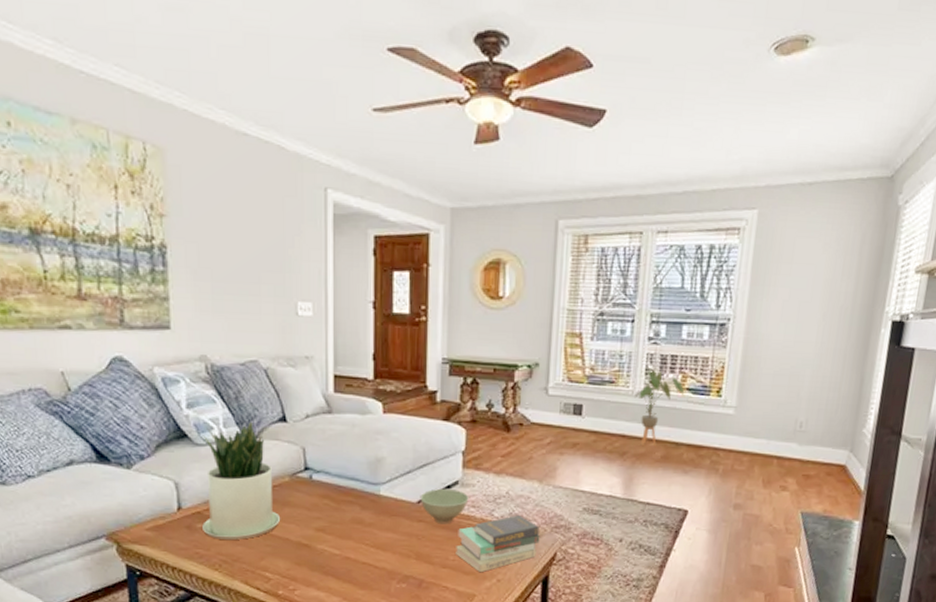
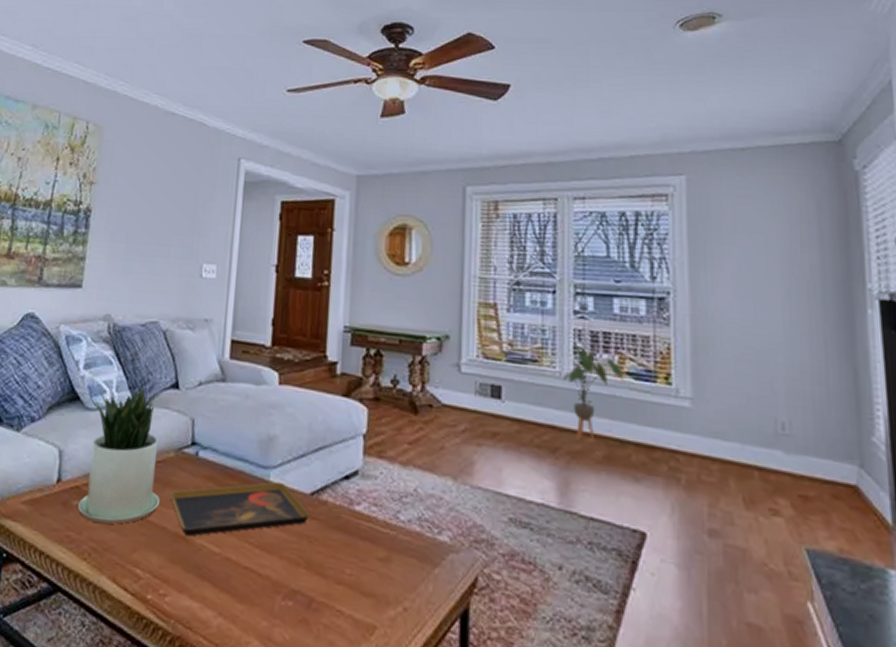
decorative tray: none [288,495,418,544] -> present [169,482,311,537]
bowl: present [420,488,469,524] -> none [314,478,370,525]
books: present [456,514,540,573] -> none [353,519,456,596]

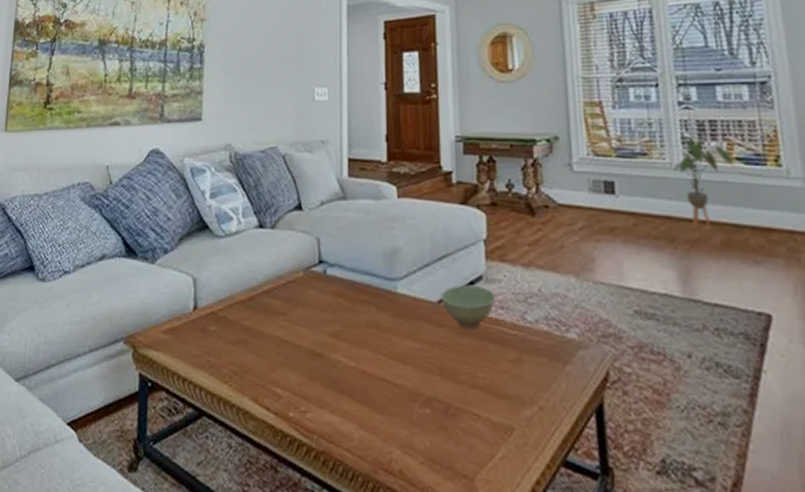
planter: present [78,386,161,524] -> none [216,210,294,346]
decorative tray: present [169,482,311,537] -> none [301,293,440,353]
bowl: none [314,478,370,525] -> present [441,284,496,330]

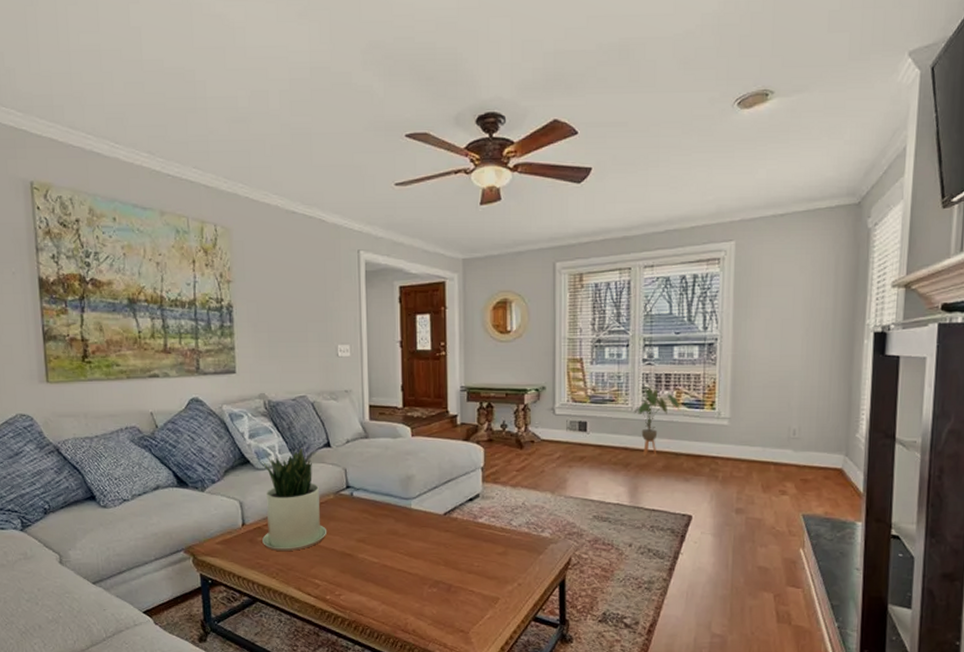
planter: none [216,210,294,346] -> present [262,447,328,551]
bowl: present [441,284,496,330] -> none [446,501,489,533]

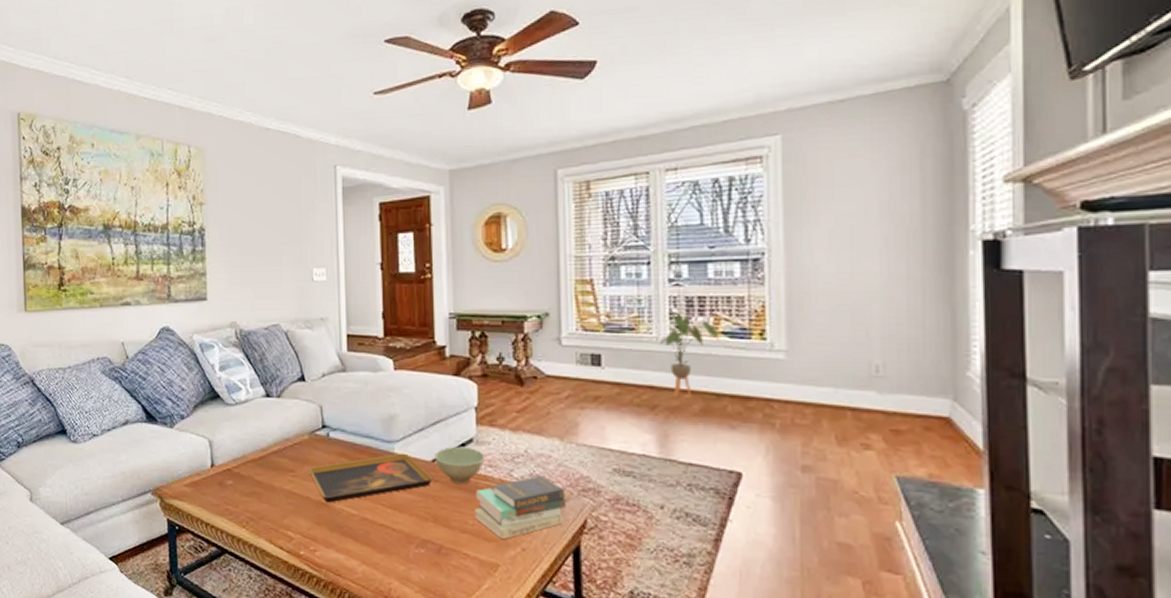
planter: present [262,447,328,551] -> none [232,381,302,497]
decorative tray: none [333,508,445,553] -> present [308,453,433,503]
bowl: none [446,501,489,533] -> present [434,446,485,485]
books: none [480,523,555,578] -> present [475,475,566,540]

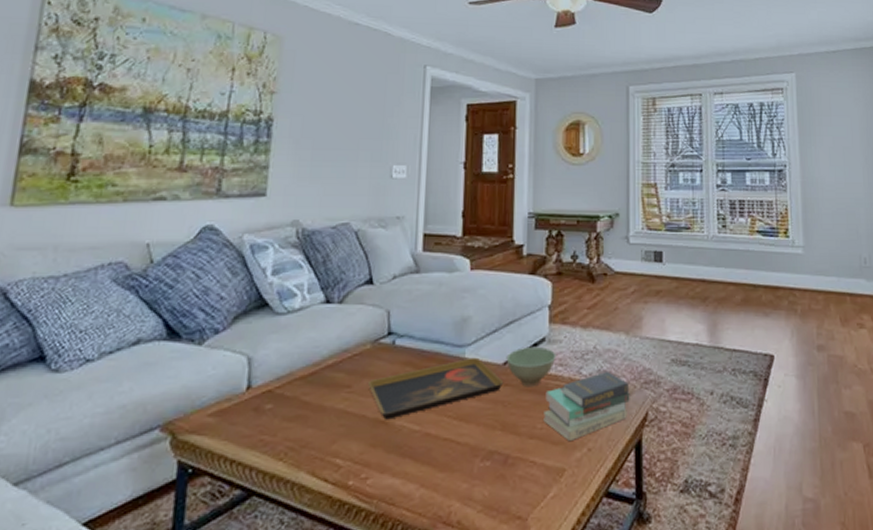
house plant: present [660,315,718,398] -> none [710,216,754,289]

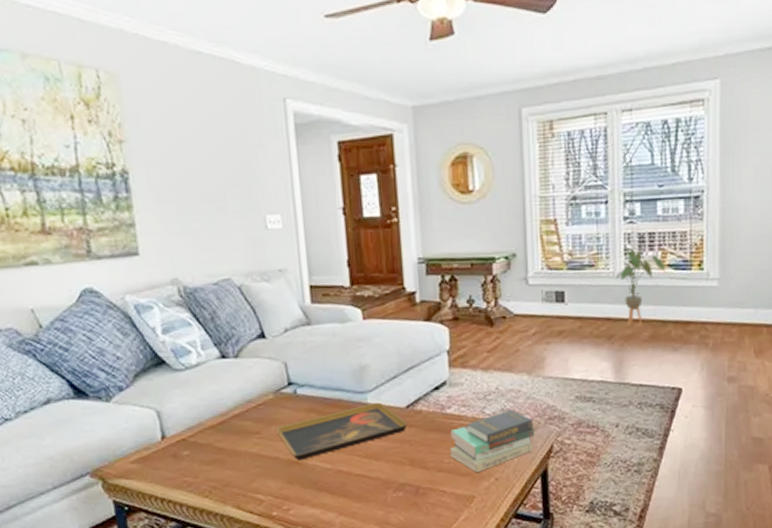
bowl: present [506,346,556,387] -> none [408,390,459,427]
house plant: none [710,216,754,289] -> present [616,250,665,327]

